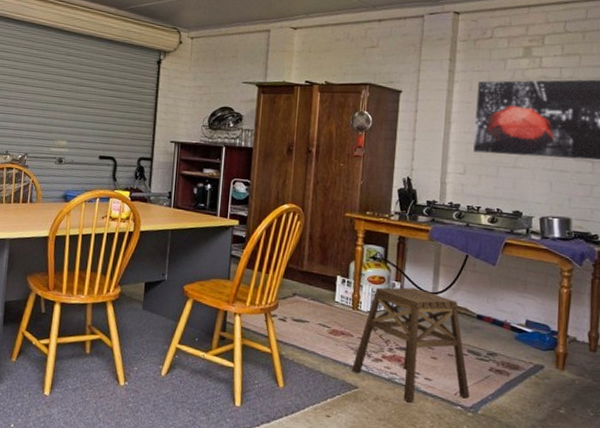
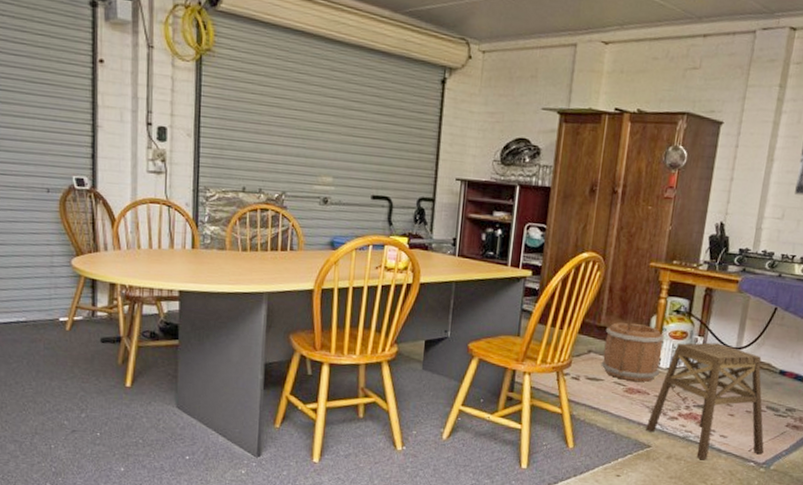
bucket: none [305,268,363,324] -> present [601,322,664,382]

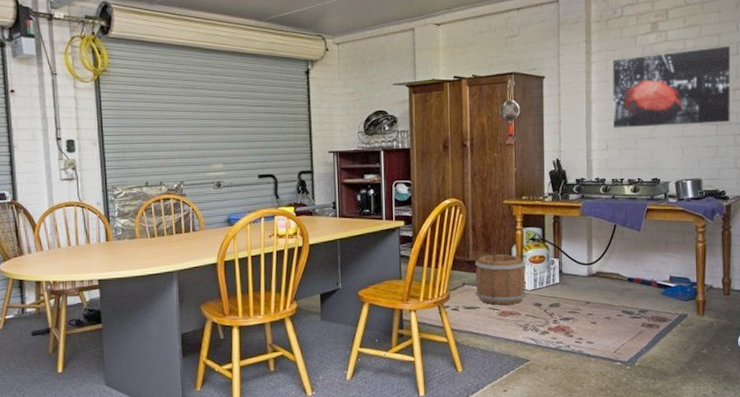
stool: present [646,342,765,461] -> none [523,262,627,367]

